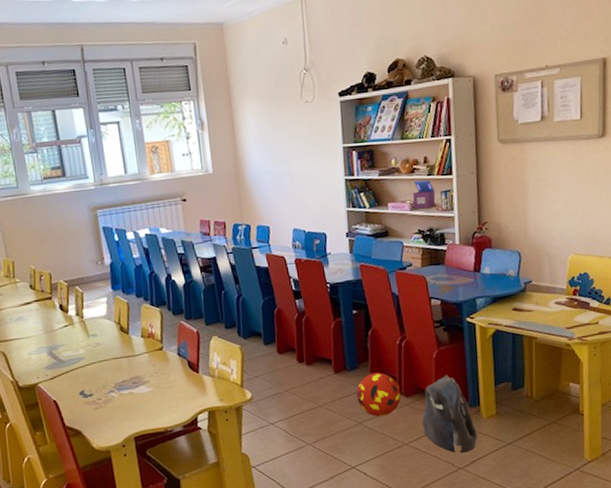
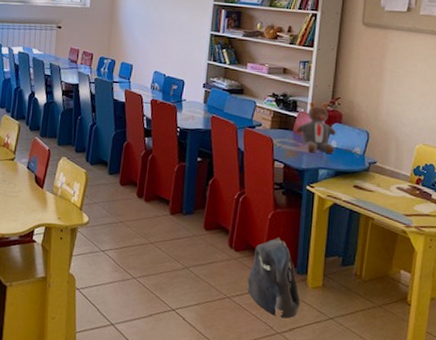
ball: present [356,372,401,417] -> none [188,221,232,266]
toy box: present [412,180,435,210] -> none [270,47,294,76]
teddy bear: none [447,229,489,284] -> present [296,101,336,155]

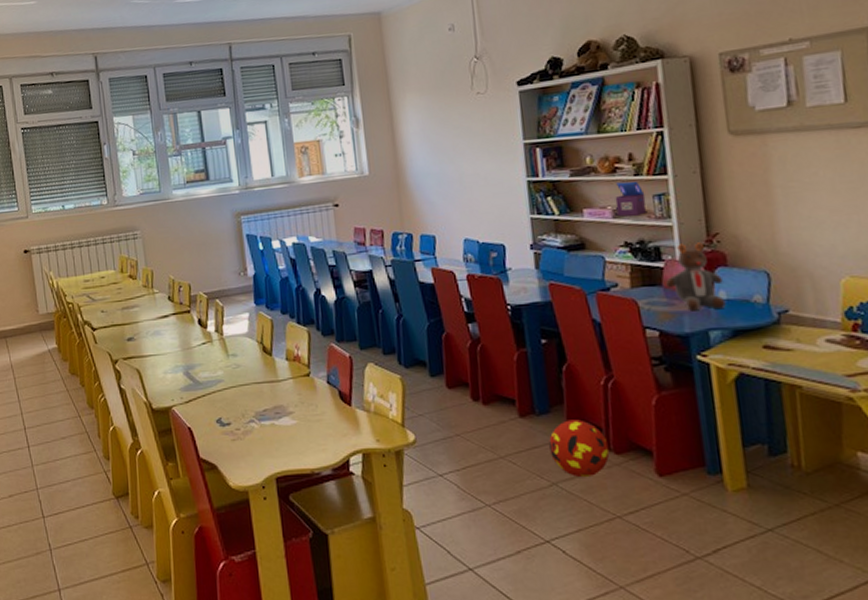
ball: none [188,221,232,266] -> present [549,419,610,478]
backpack: present [247,237,300,319] -> none [640,428,722,537]
toy box: none [270,47,294,76] -> present [615,181,646,217]

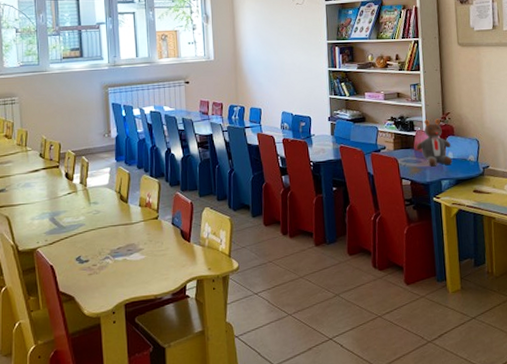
ball: present [549,419,610,478] -> none [335,246,375,290]
toy box: present [615,181,646,217] -> none [386,74,405,100]

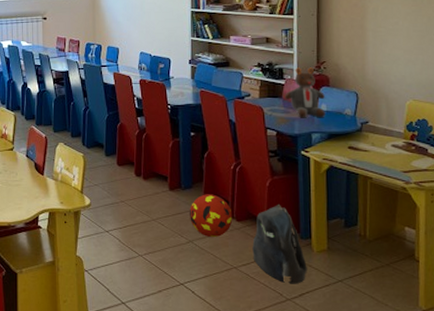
ball: none [335,246,375,290] -> present [190,194,233,238]
backpack: none [394,249,445,327] -> present [252,203,307,284]

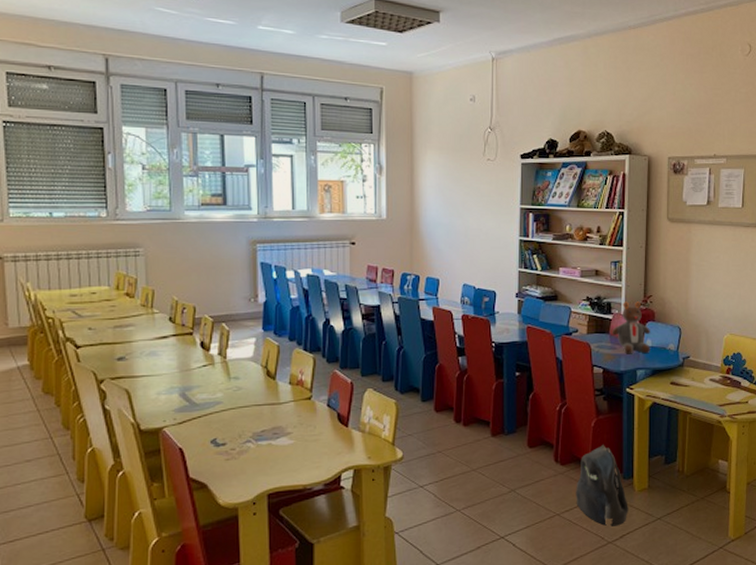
ball: present [190,194,233,238] -> none [513,438,557,485]

